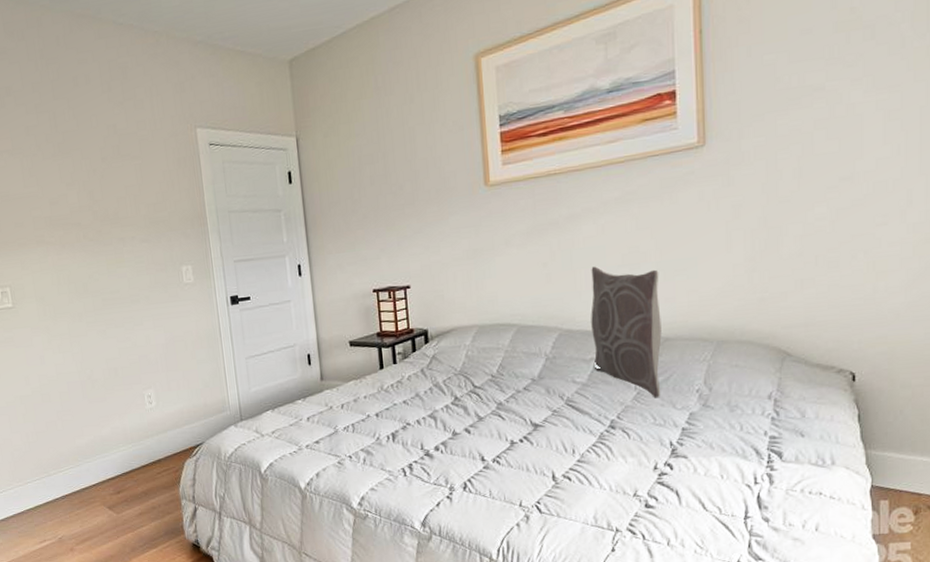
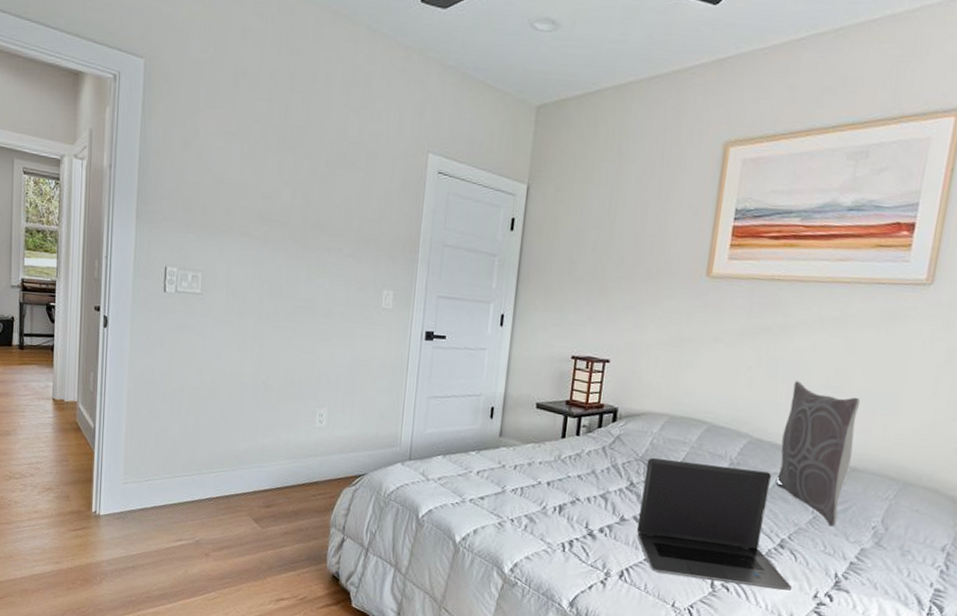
laptop computer: none [466,359,631,477] -> present [636,458,792,591]

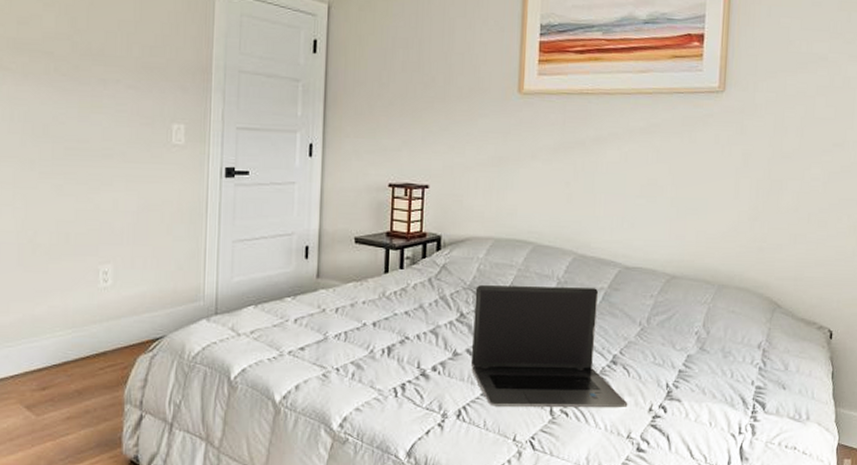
pillow: present [776,381,861,527] -> none [604,193,673,337]

